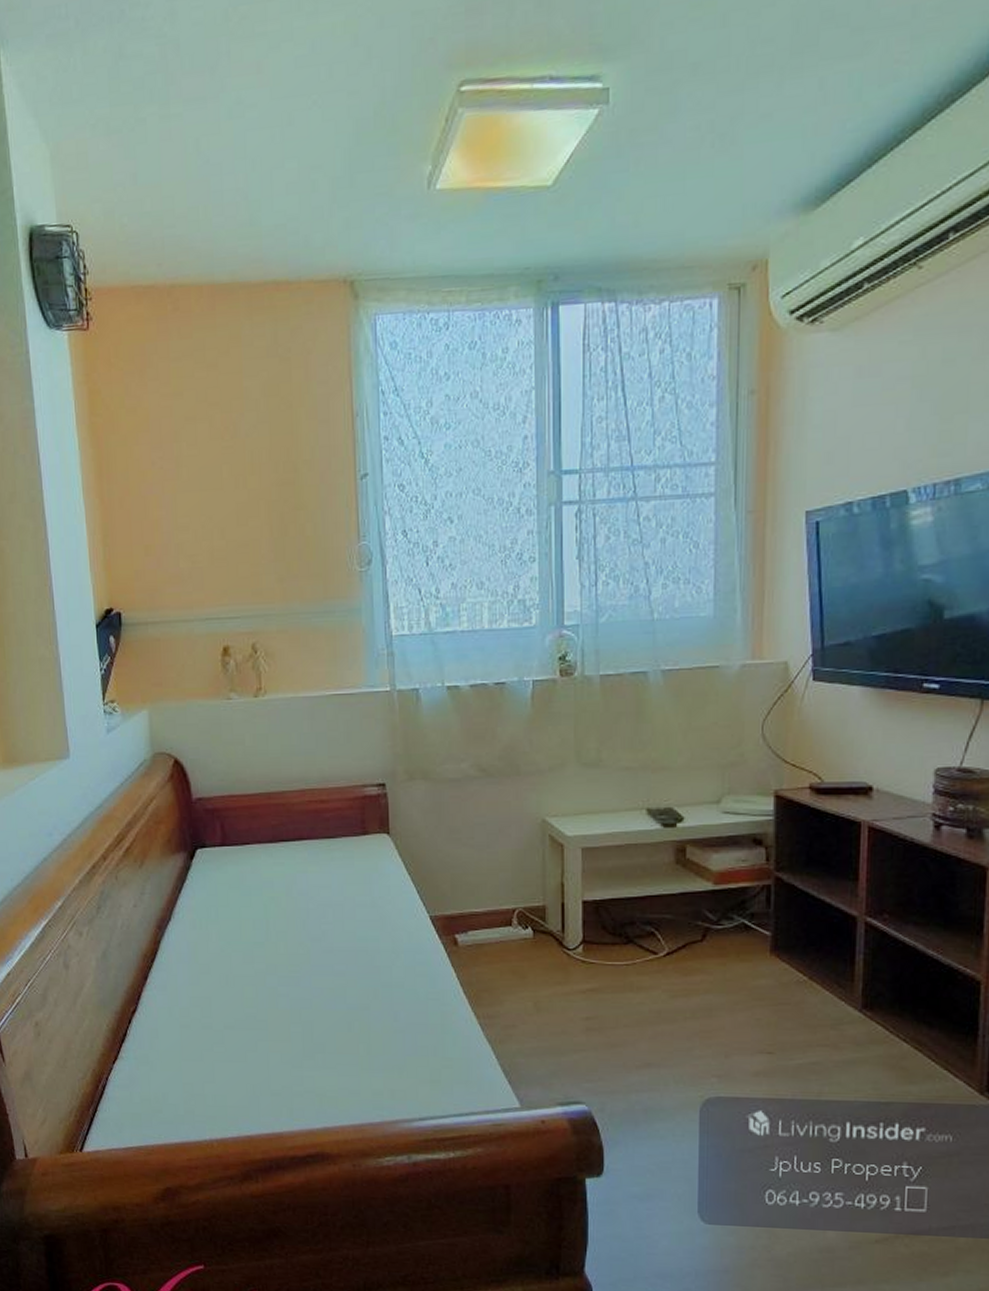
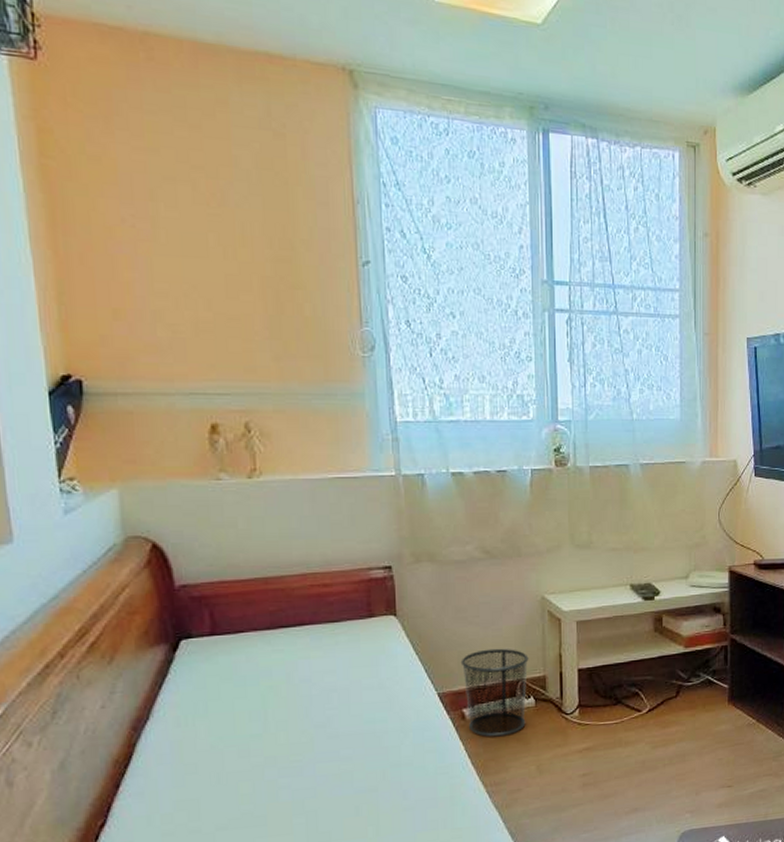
waste bin: none [453,873,527,967] -> present [460,648,529,737]

